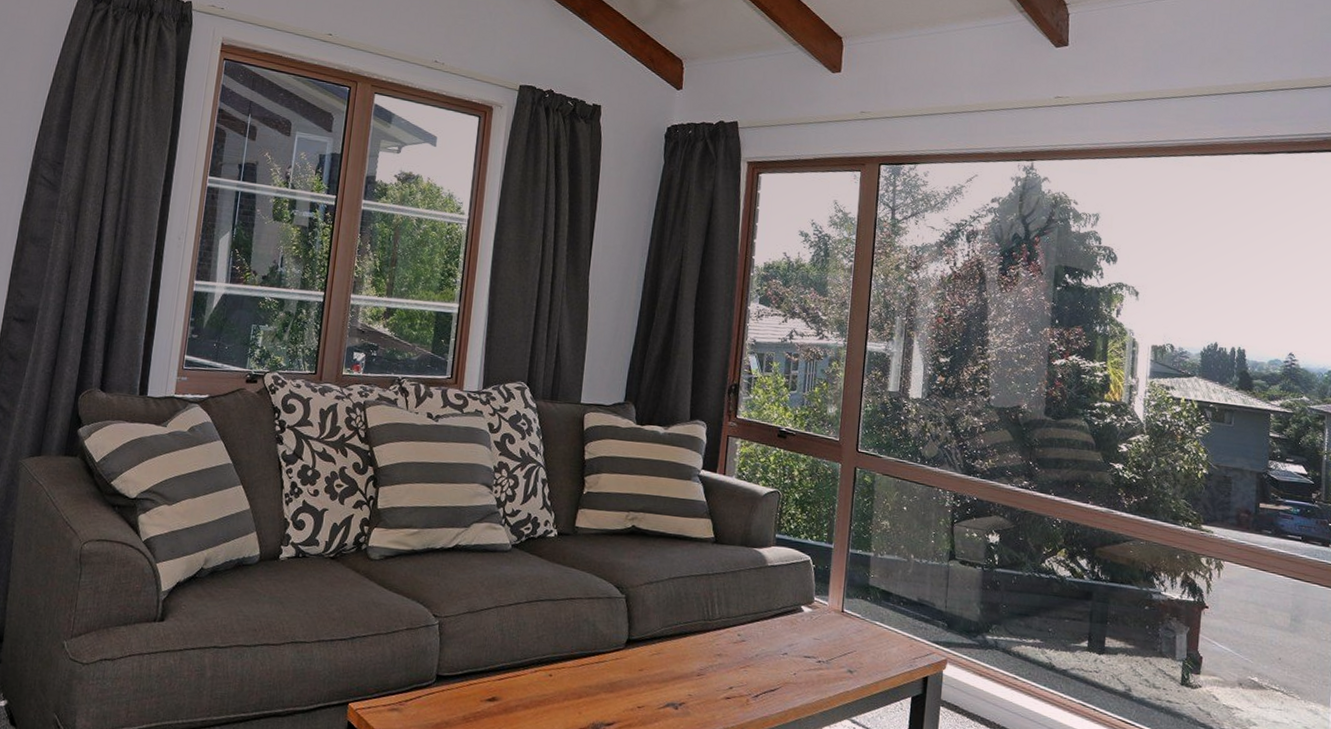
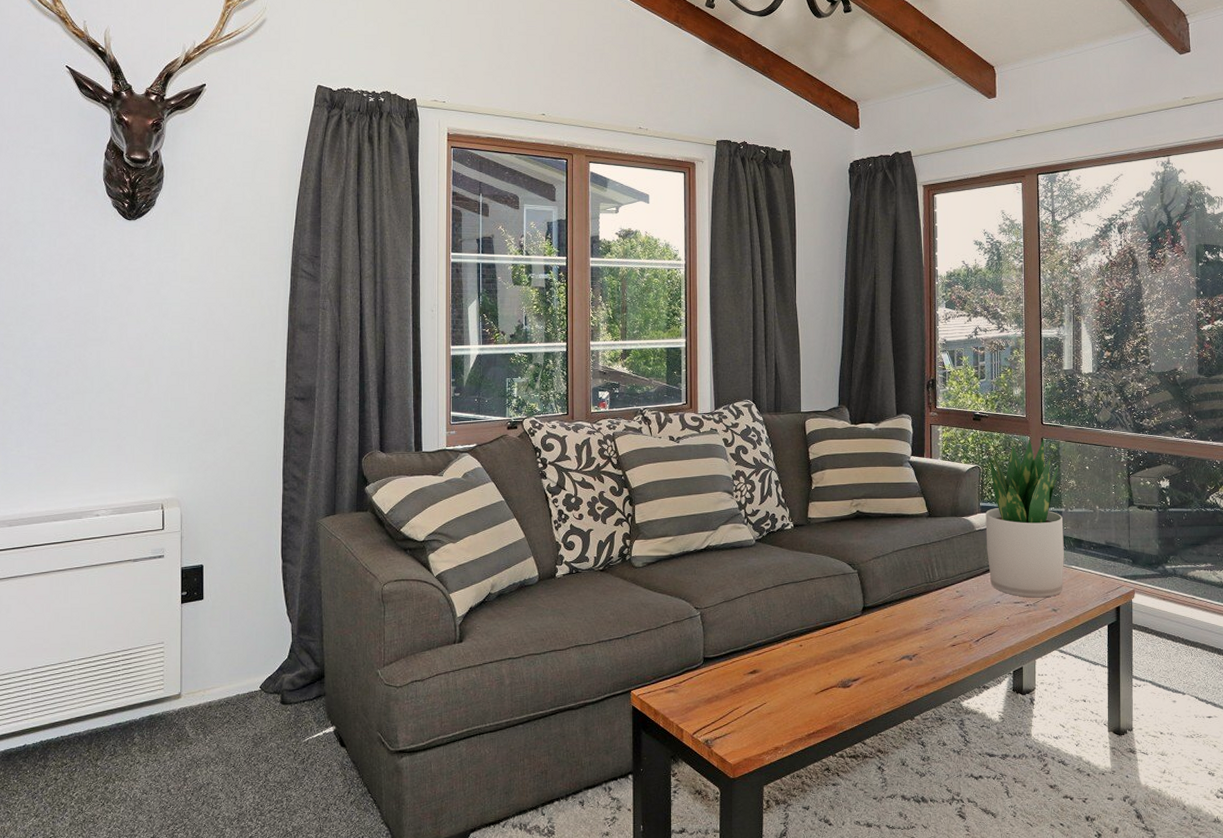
planter: none [778,467,872,656] -> present [985,439,1064,598]

